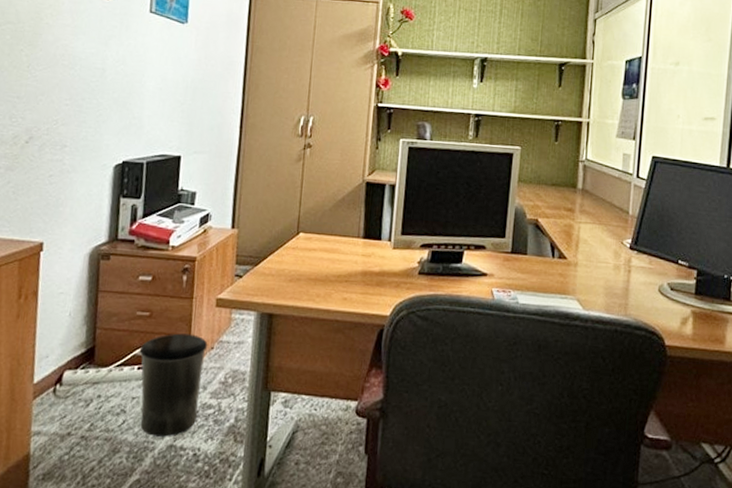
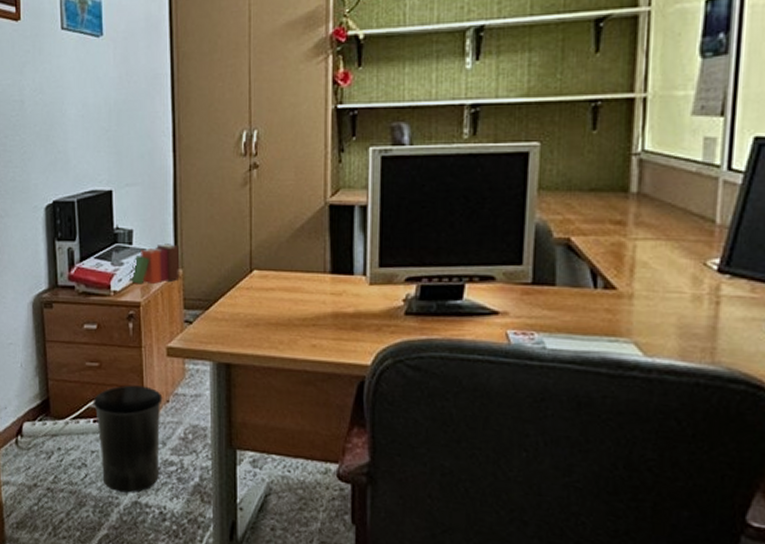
books: none [187,206,238,241] -> present [128,244,180,284]

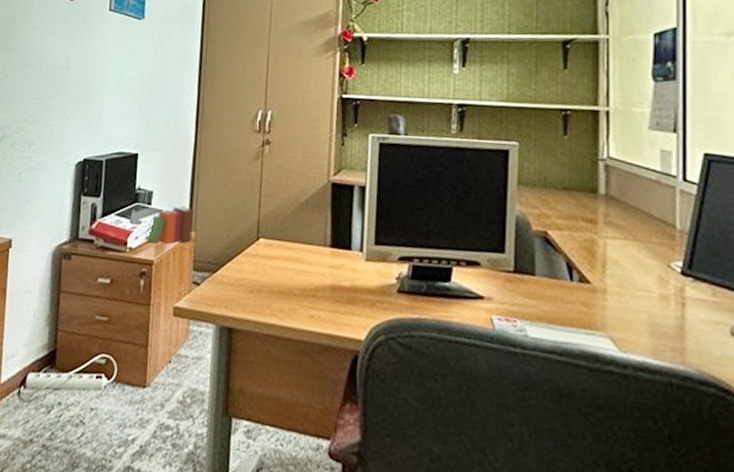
waste bin: present [93,385,163,493] -> none [97,342,166,456]

